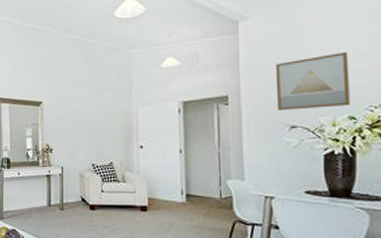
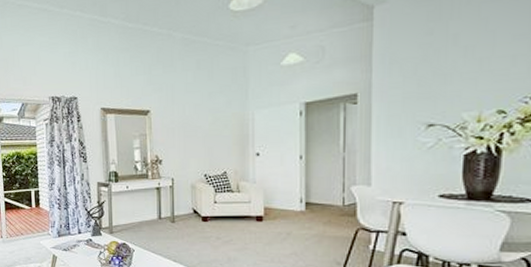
wall art: present [275,52,351,111] -> none [413,35,504,108]

